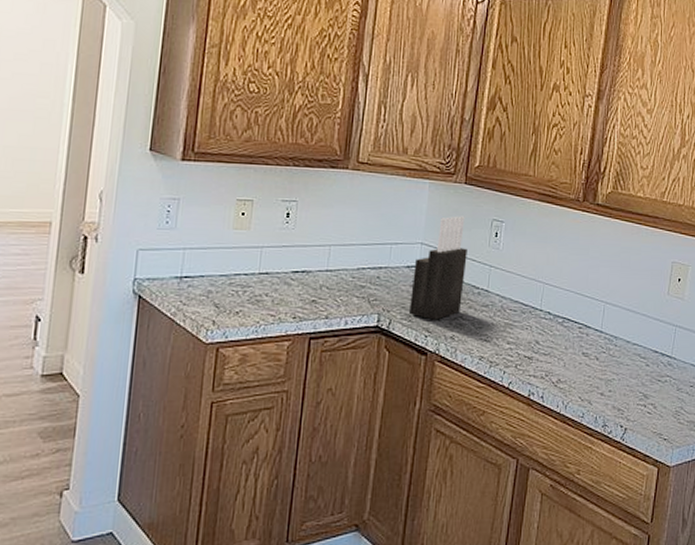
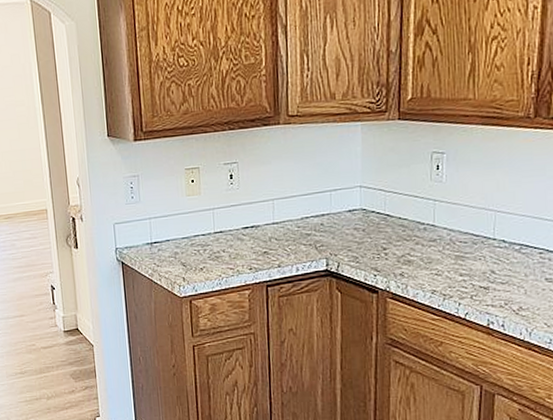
knife block: present [408,216,467,320] -> none [355,153,409,260]

